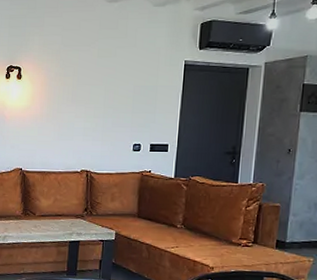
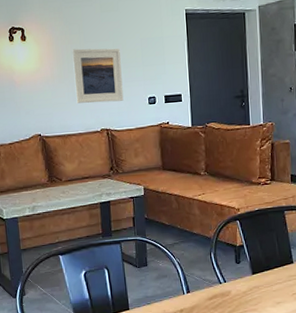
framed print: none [61,91,111,145] -> present [72,48,124,104]

